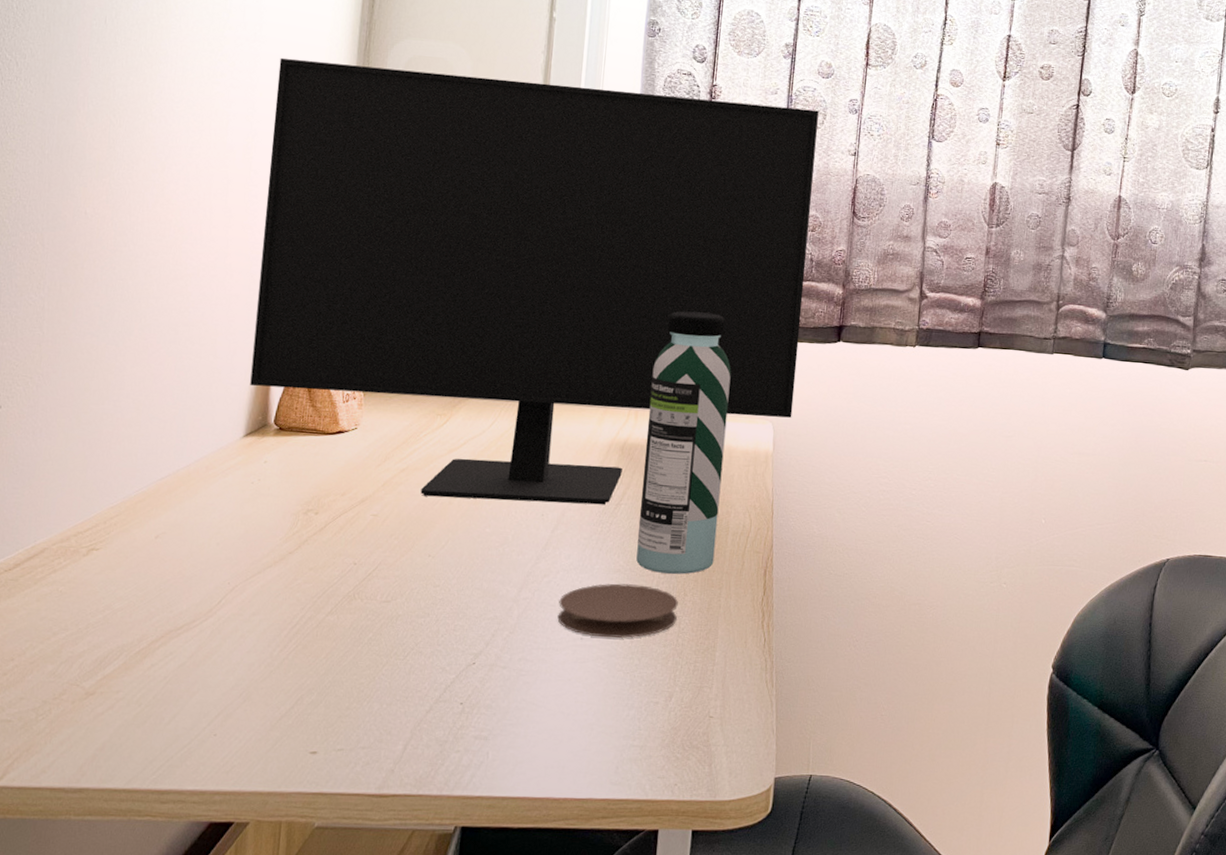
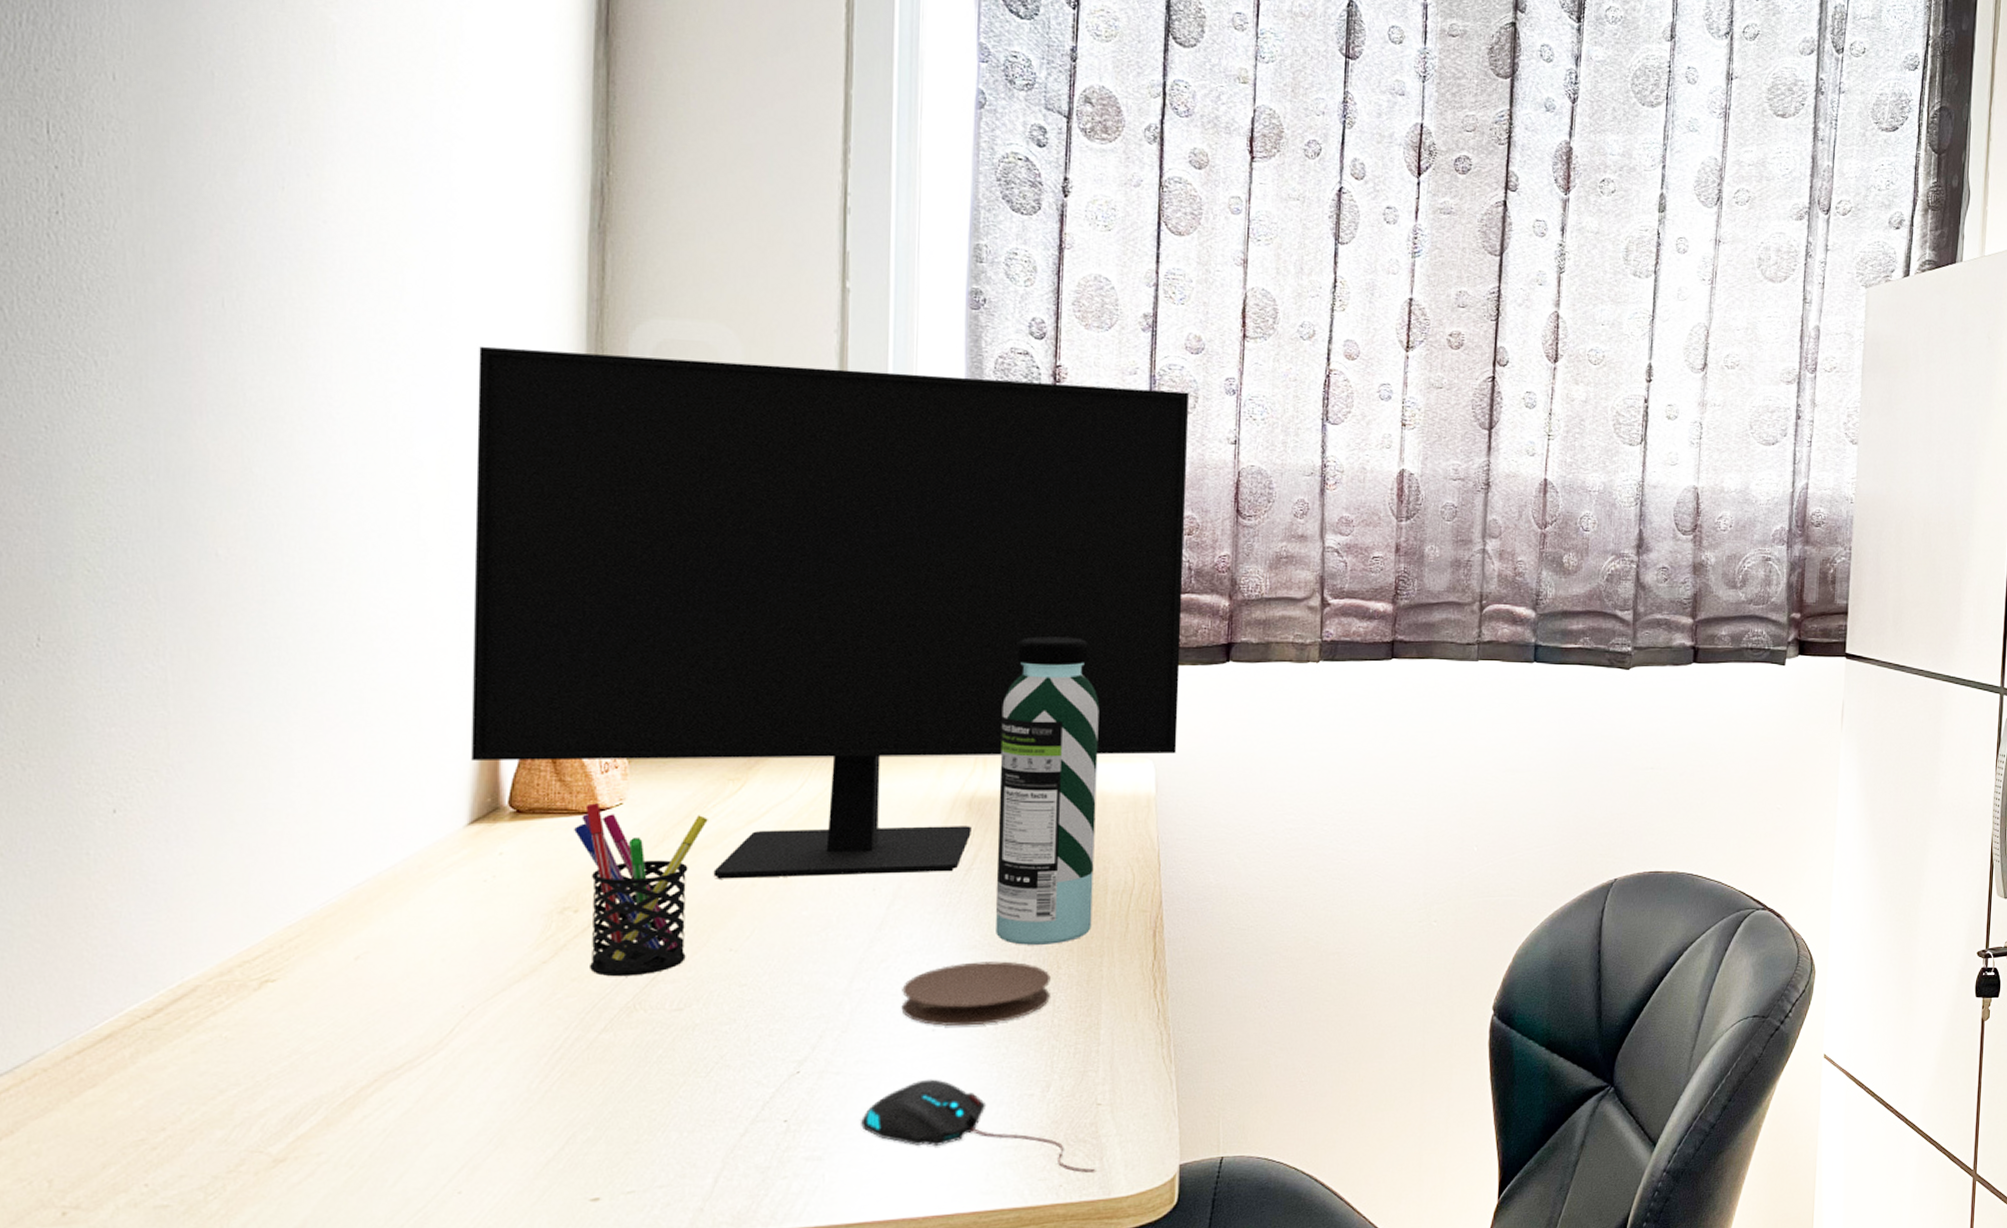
pen holder: none [320,426,420,571] -> present [574,803,708,977]
mouse: none [519,680,706,777] -> present [860,1079,1096,1174]

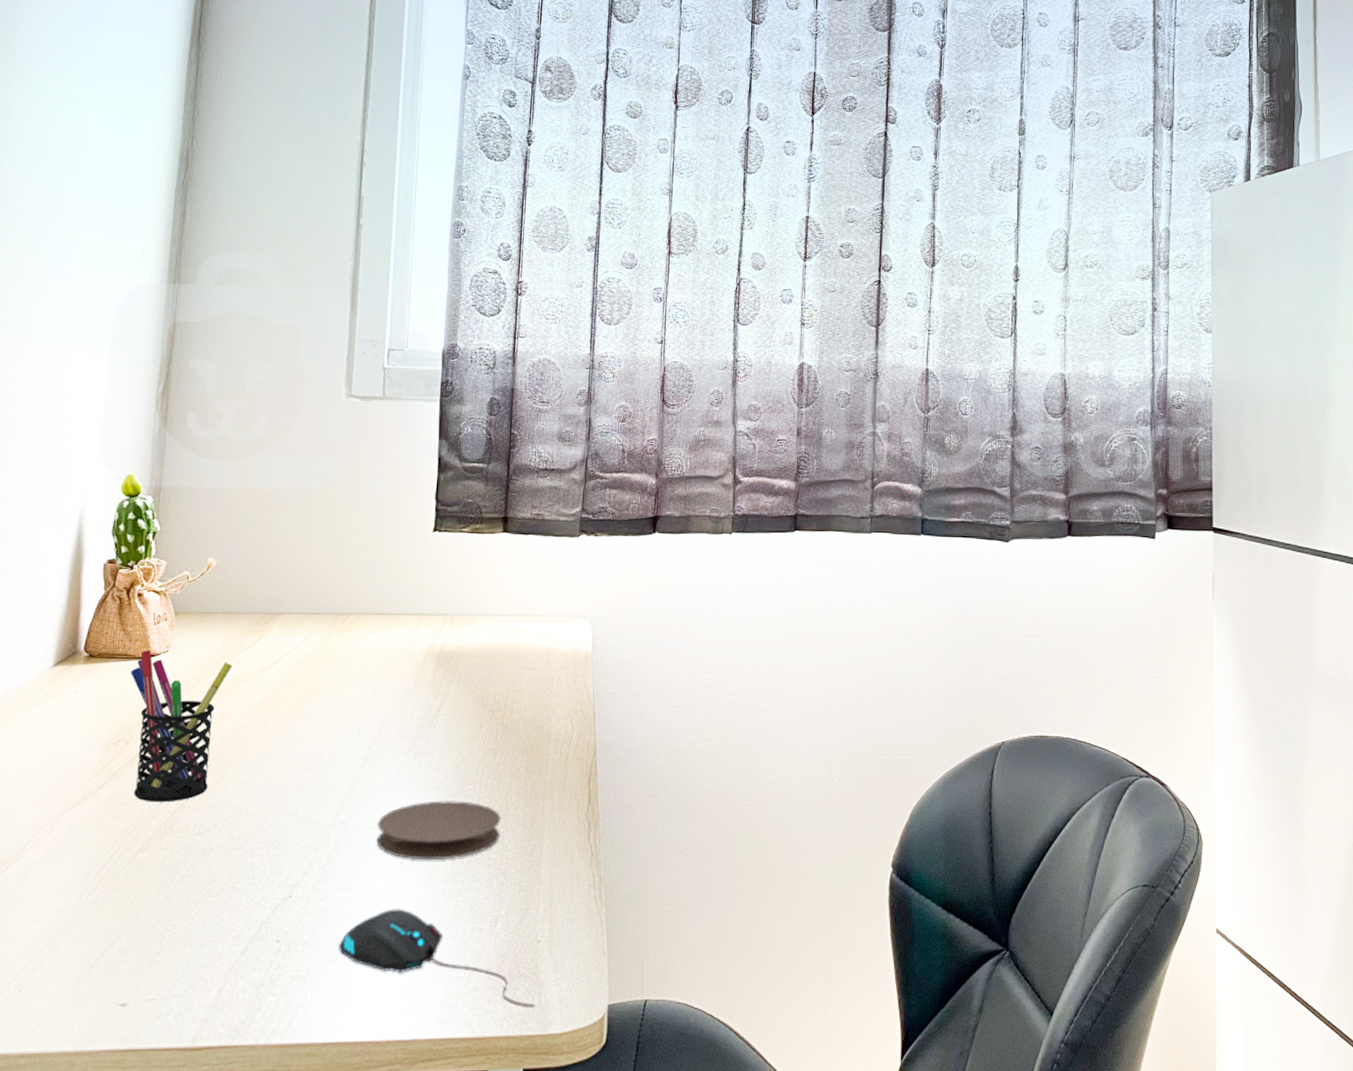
monitor: present [471,347,1189,879] -> none [60,280,624,719]
water bottle: present [995,636,1100,945] -> none [456,510,547,787]

